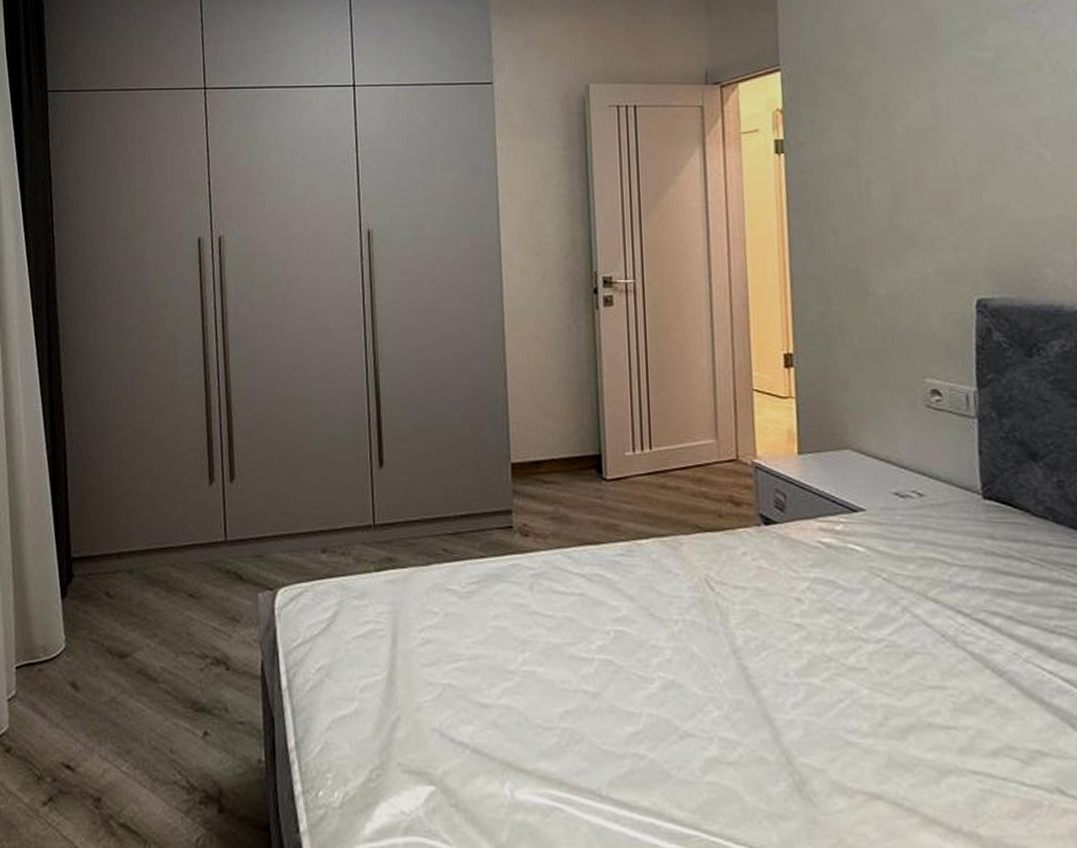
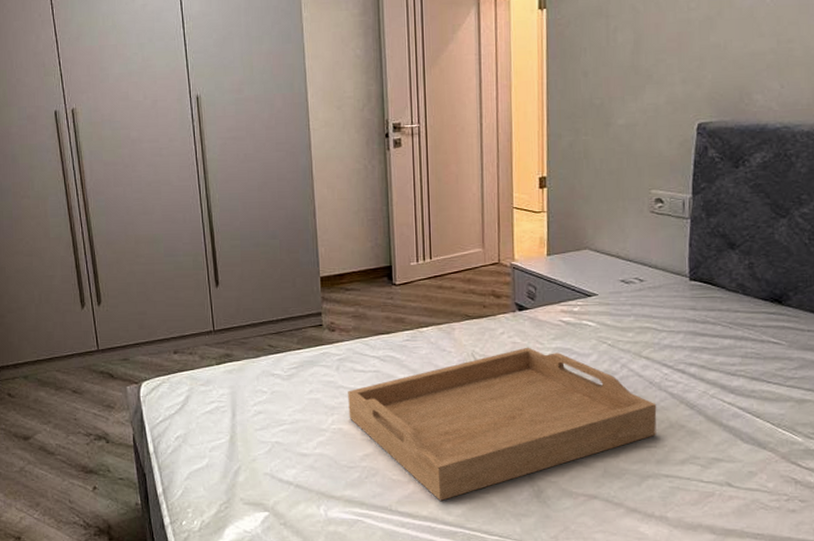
serving tray: none [544,574,956,787] -> present [348,347,657,501]

